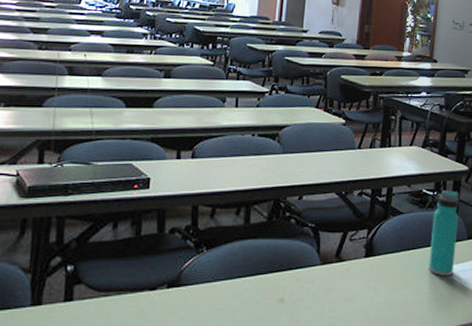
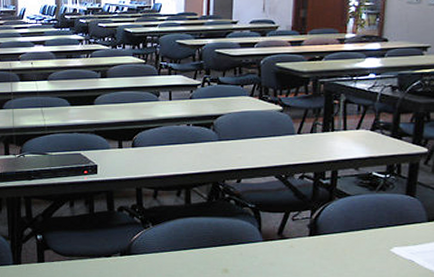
water bottle: present [429,190,459,277] -> none [381,173,416,257]

